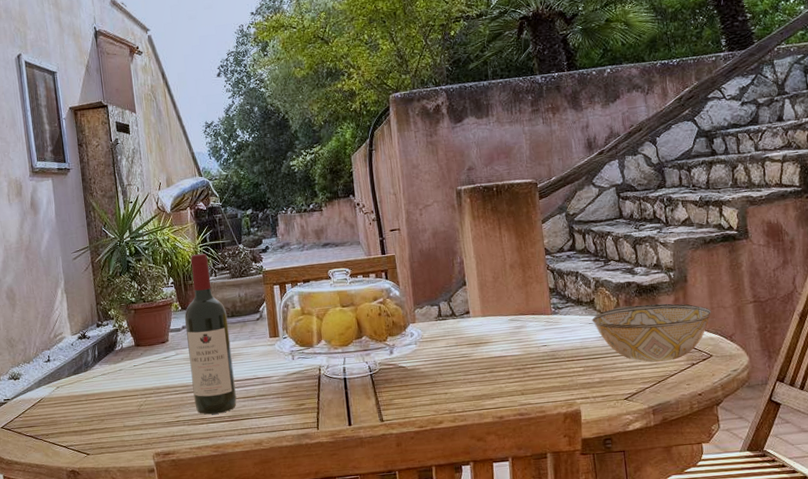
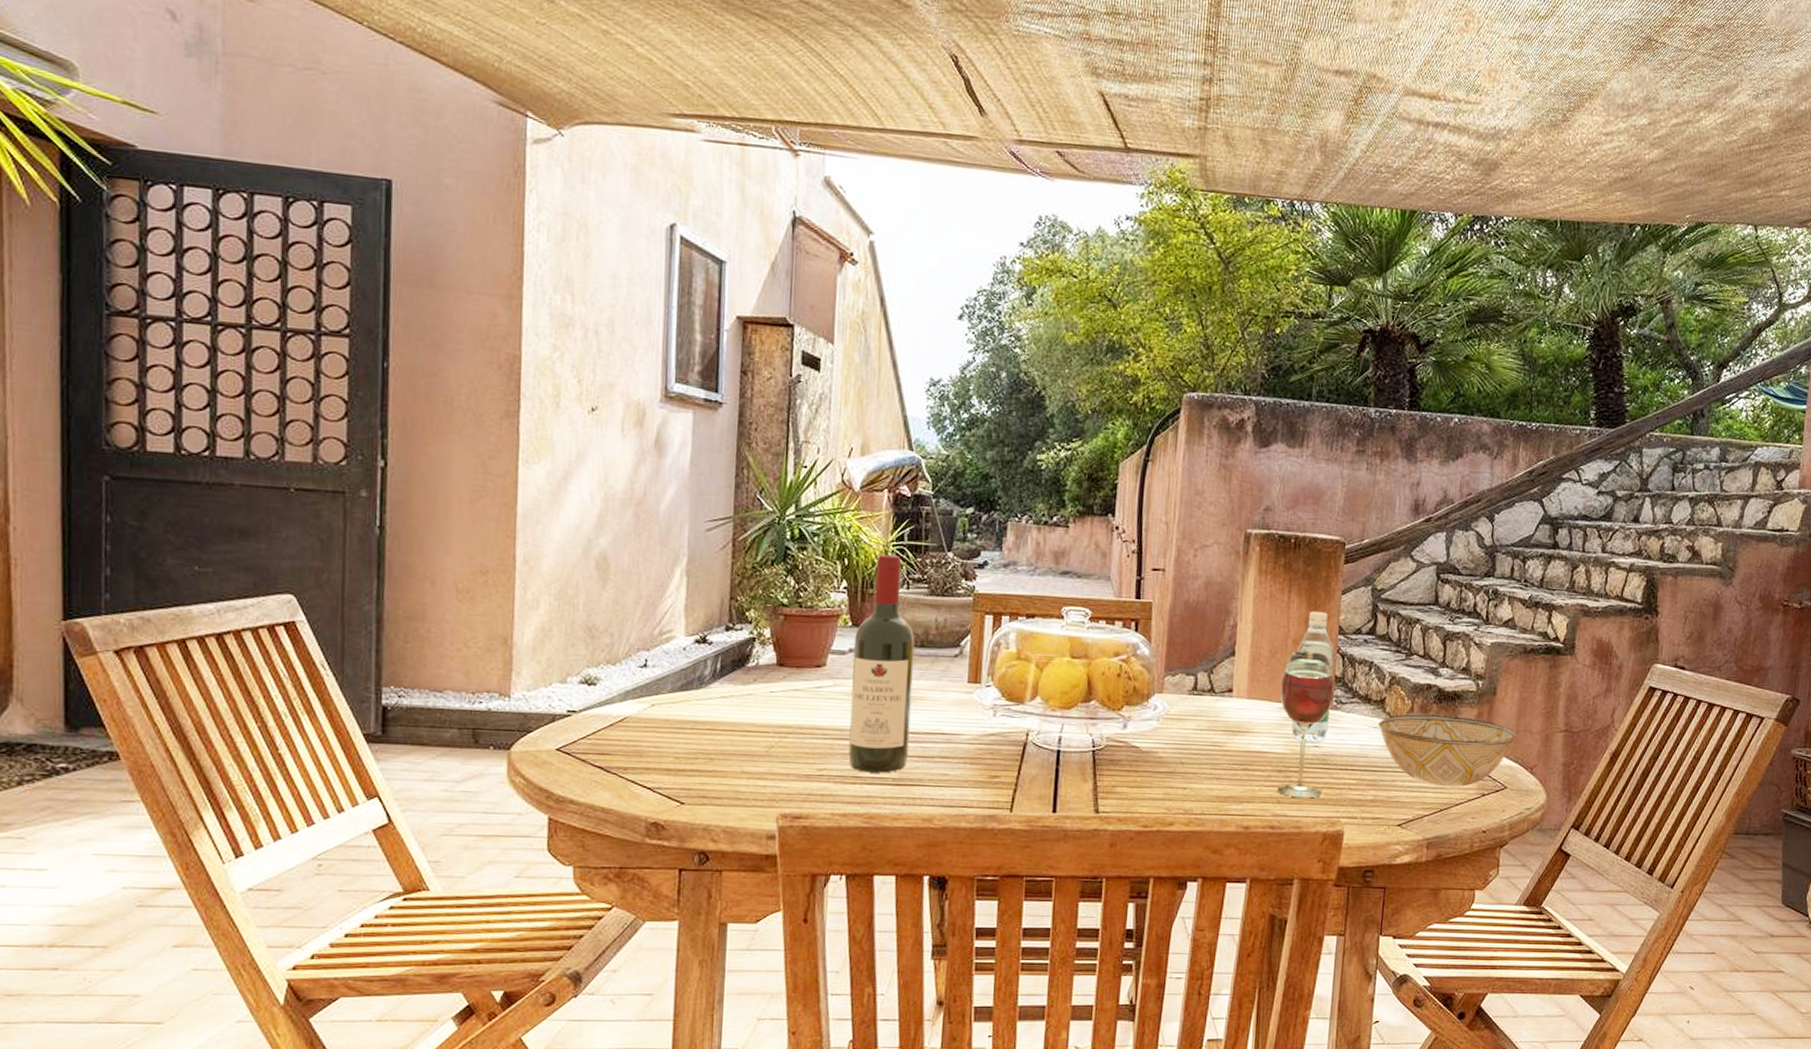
wineglass: none [506,272,556,389] -> present [1277,651,1335,799]
bottle: none [515,239,552,344] -> present [1291,611,1334,743]

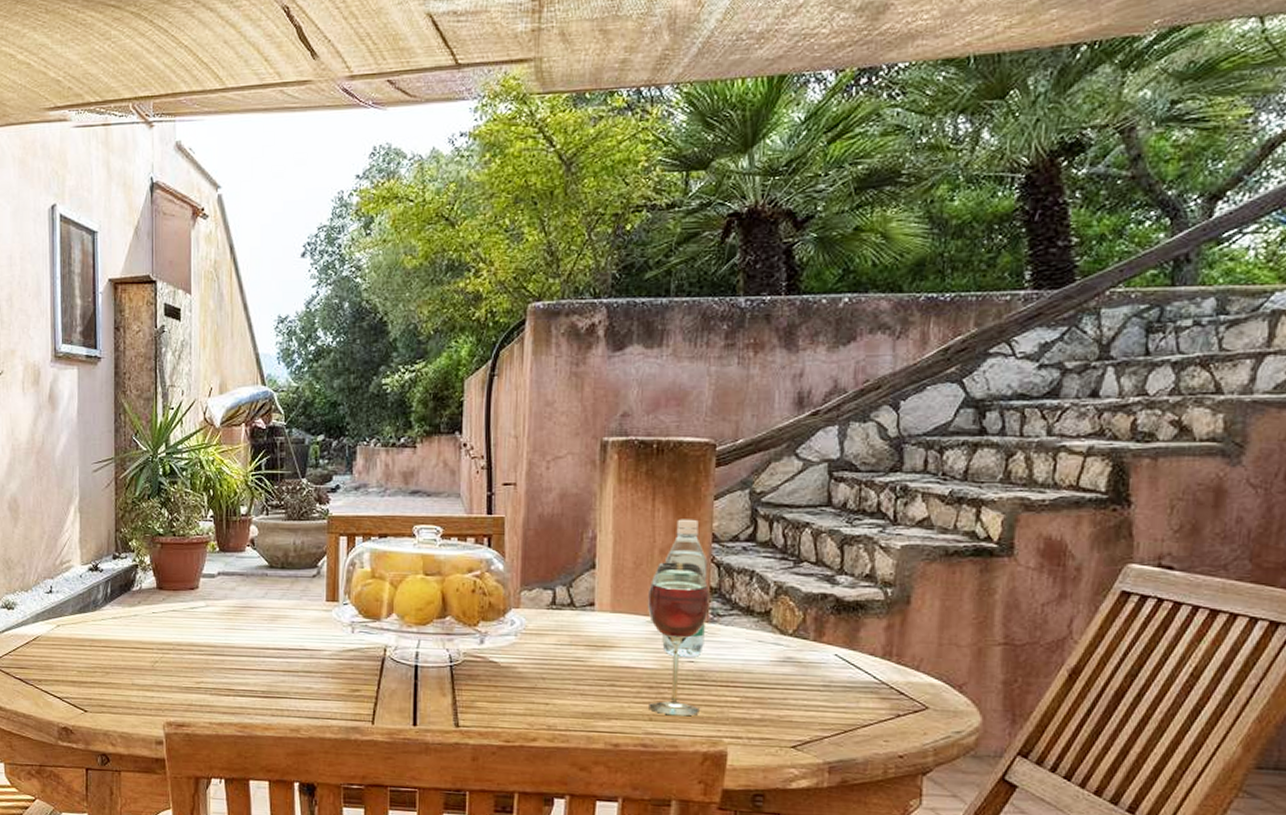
wine bottle: present [848,554,915,773] -> none [221,484,276,686]
ceramic bowl: present [1378,713,1516,787] -> none [763,625,938,707]

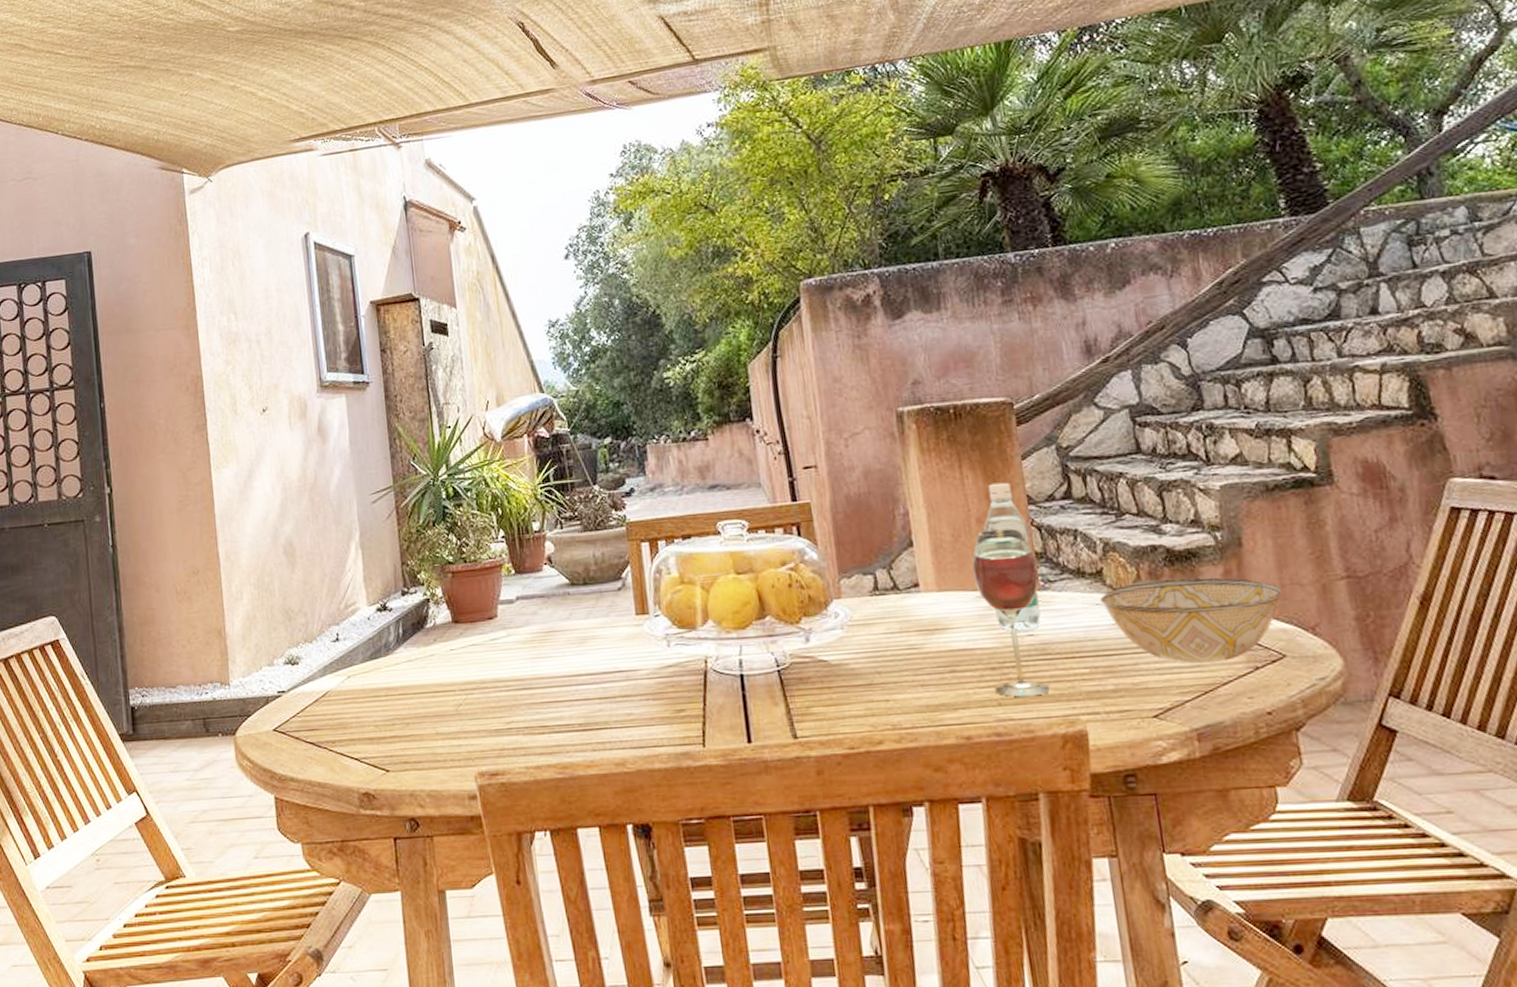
ceramic bowl: none [763,625,938,707] -> present [1100,577,1282,664]

